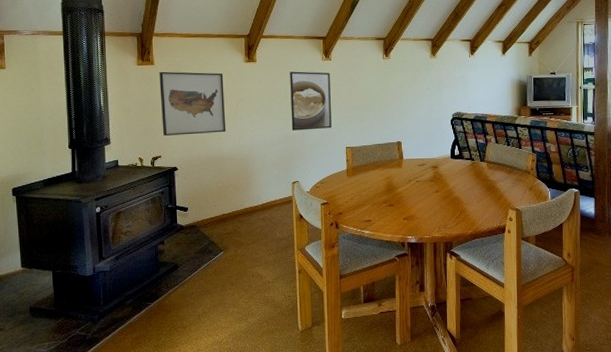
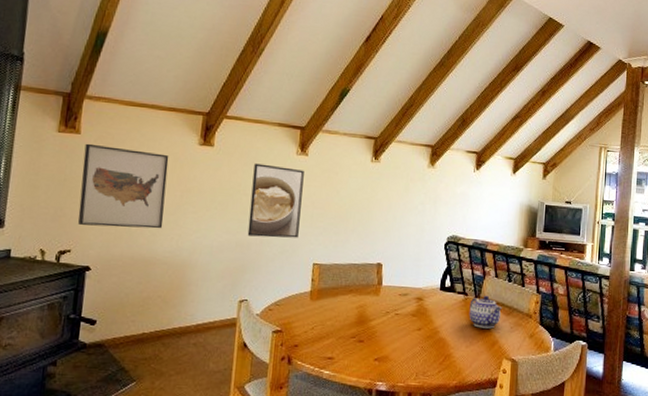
teapot: none [476,158,504,186] -> present [469,295,502,329]

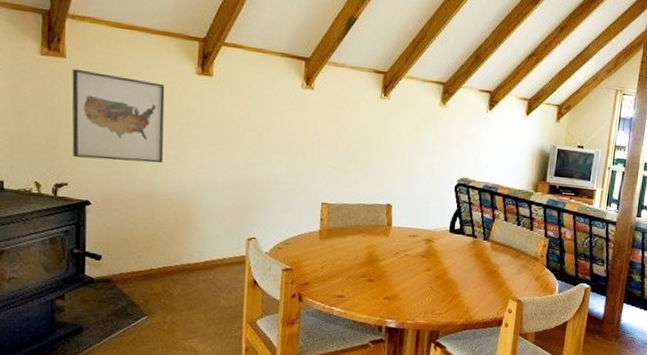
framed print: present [247,163,304,238] -> none [253,96,310,177]
teapot: present [469,295,502,329] -> none [477,238,510,271]

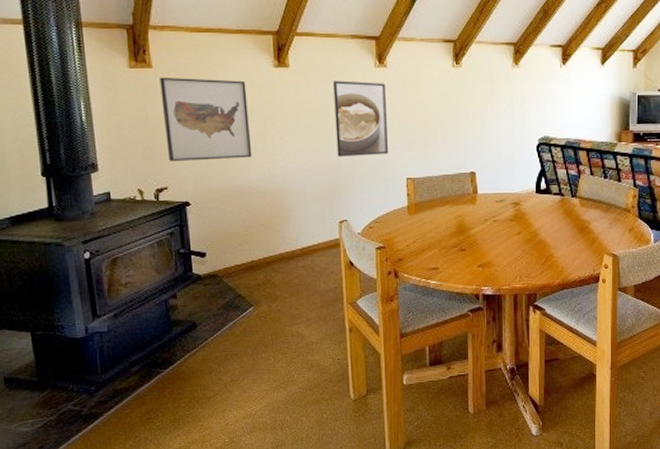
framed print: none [253,96,310,177] -> present [333,81,388,157]

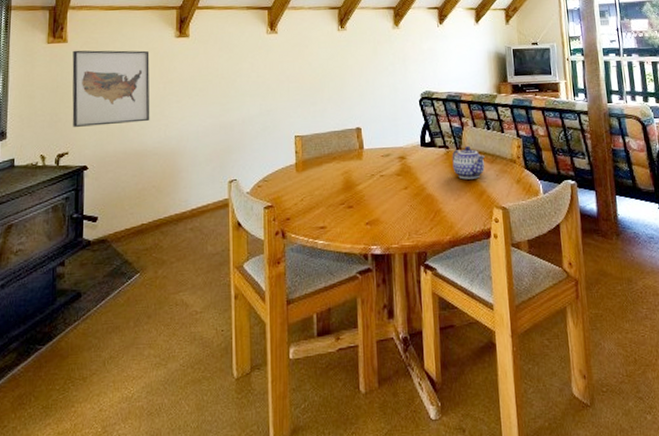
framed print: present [333,81,388,157] -> none [228,47,278,117]
teapot: none [567,193,599,227] -> present [452,145,485,180]

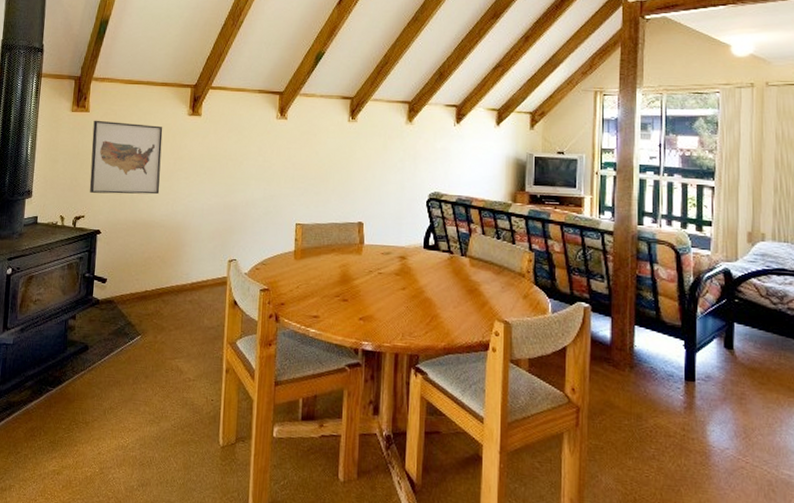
teapot: present [452,145,485,180] -> none [455,253,491,289]

